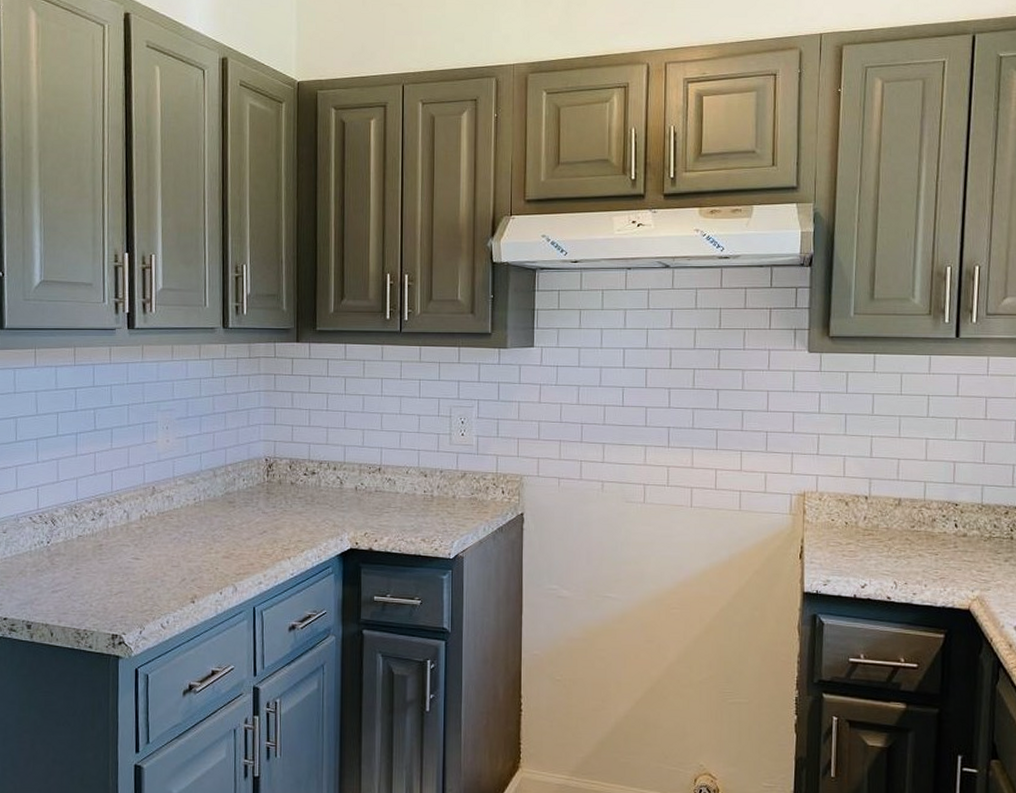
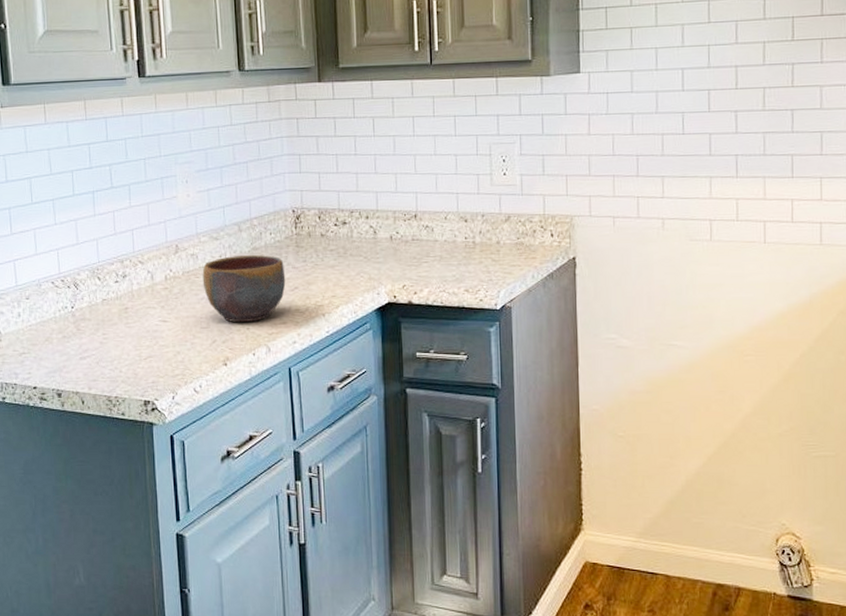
bowl: none [176,499,255,563] -> present [202,255,286,323]

